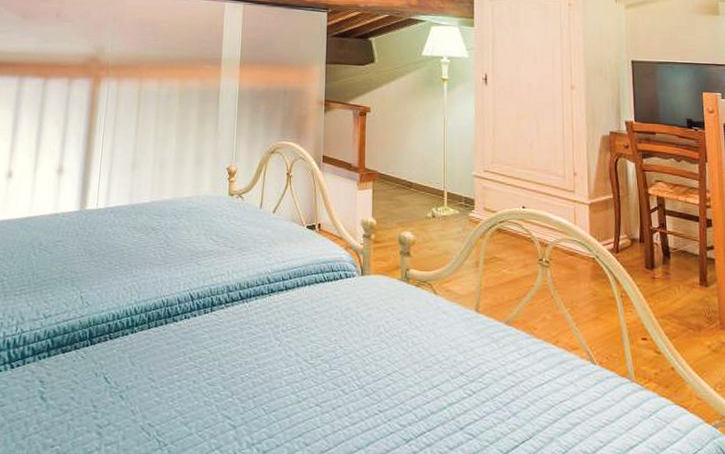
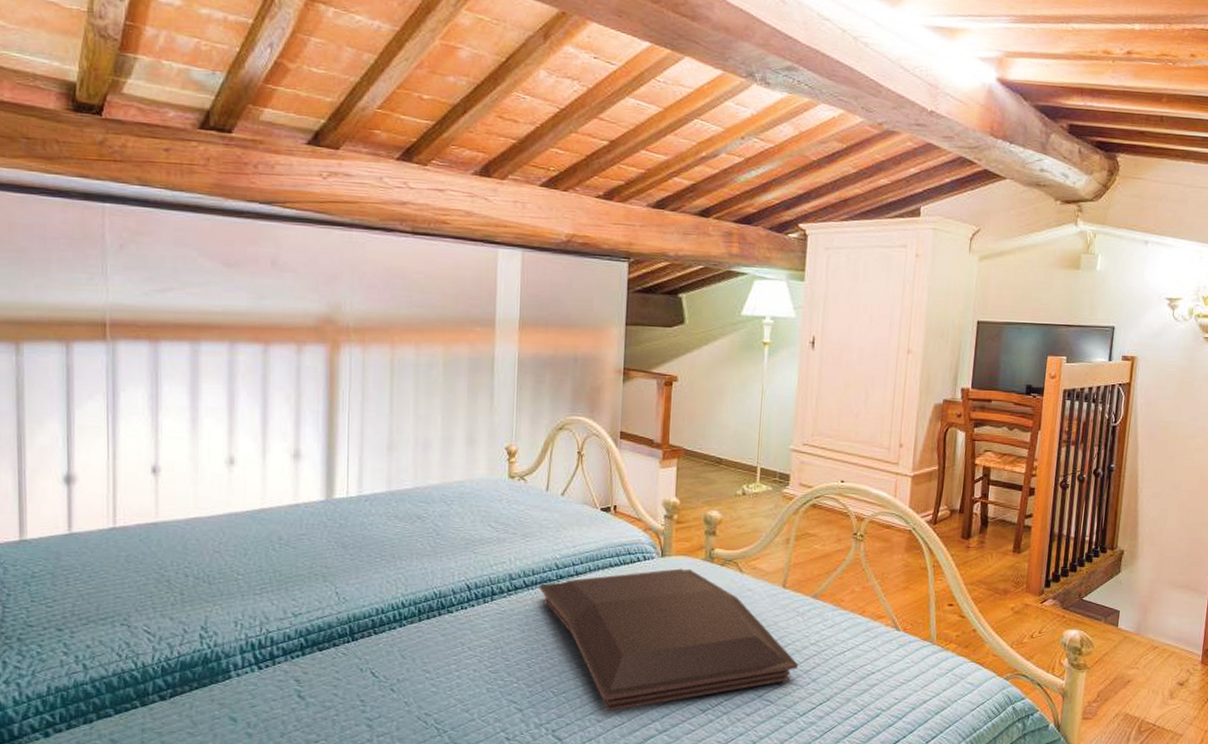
serving tray: none [253,287,497,435] -> present [539,568,798,712]

